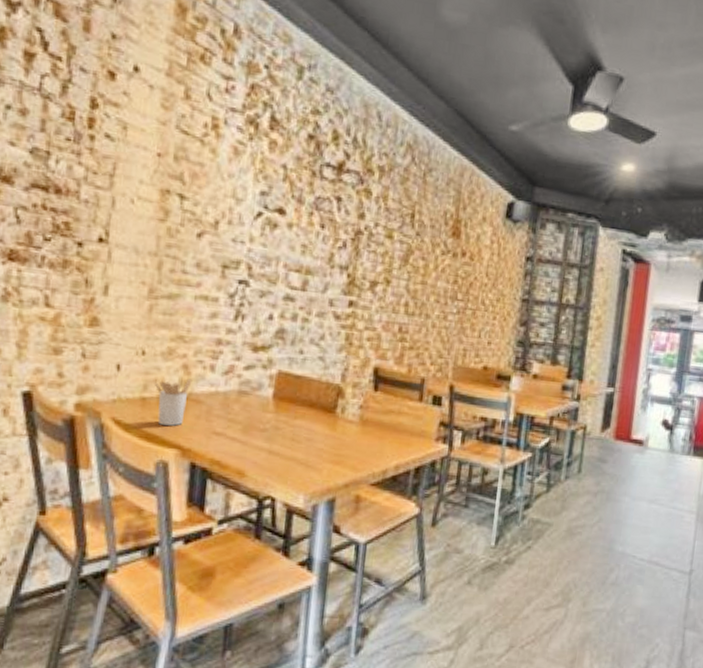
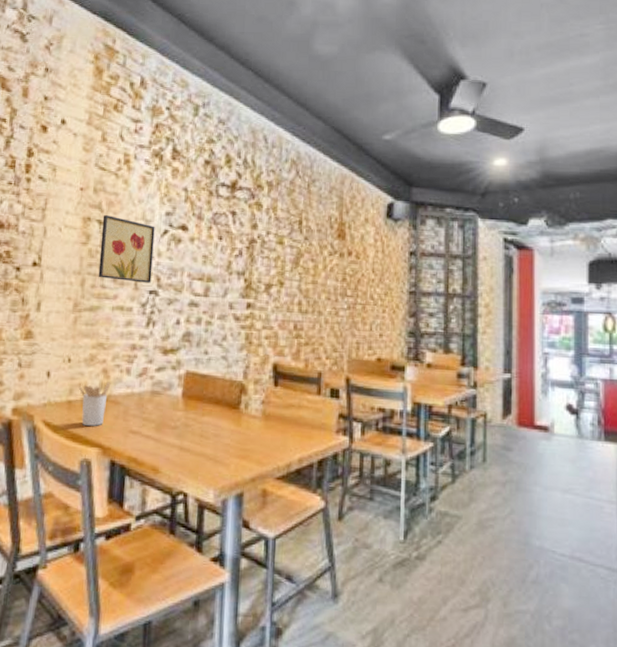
wall art: none [178,188,247,272] -> present [98,215,155,283]

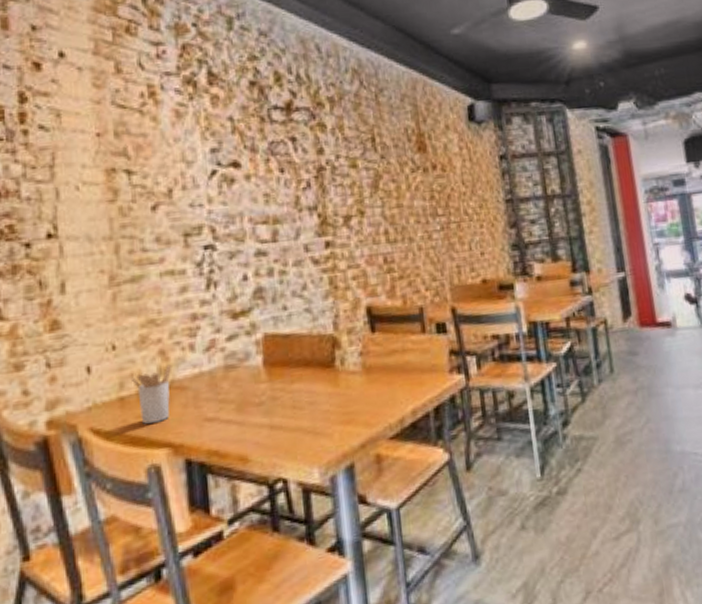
wall art: present [98,215,155,283] -> none [131,162,205,240]

